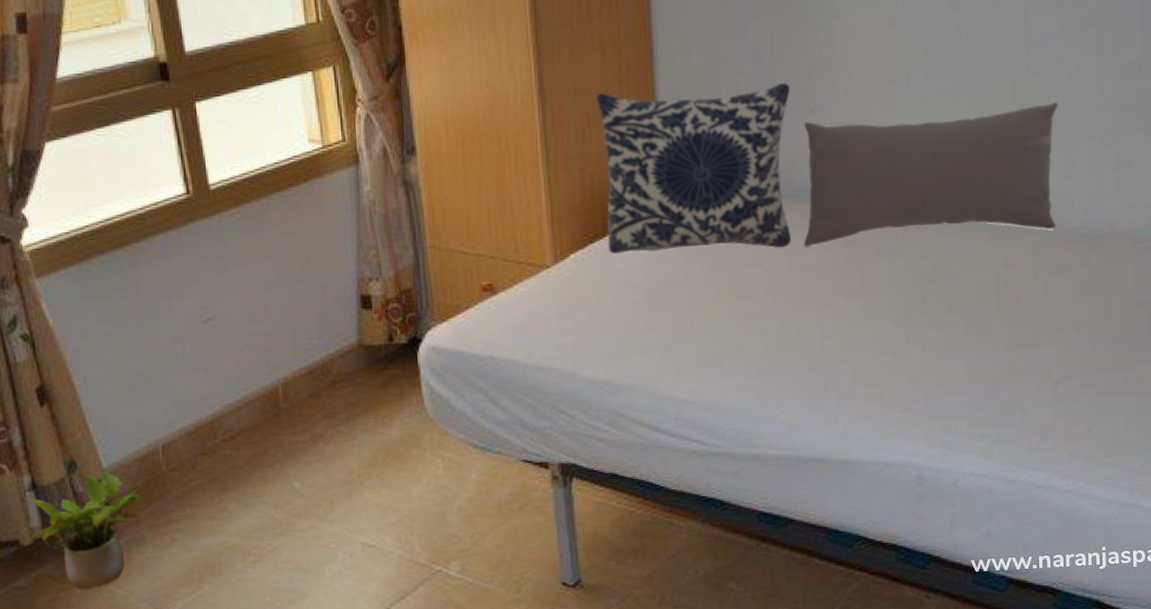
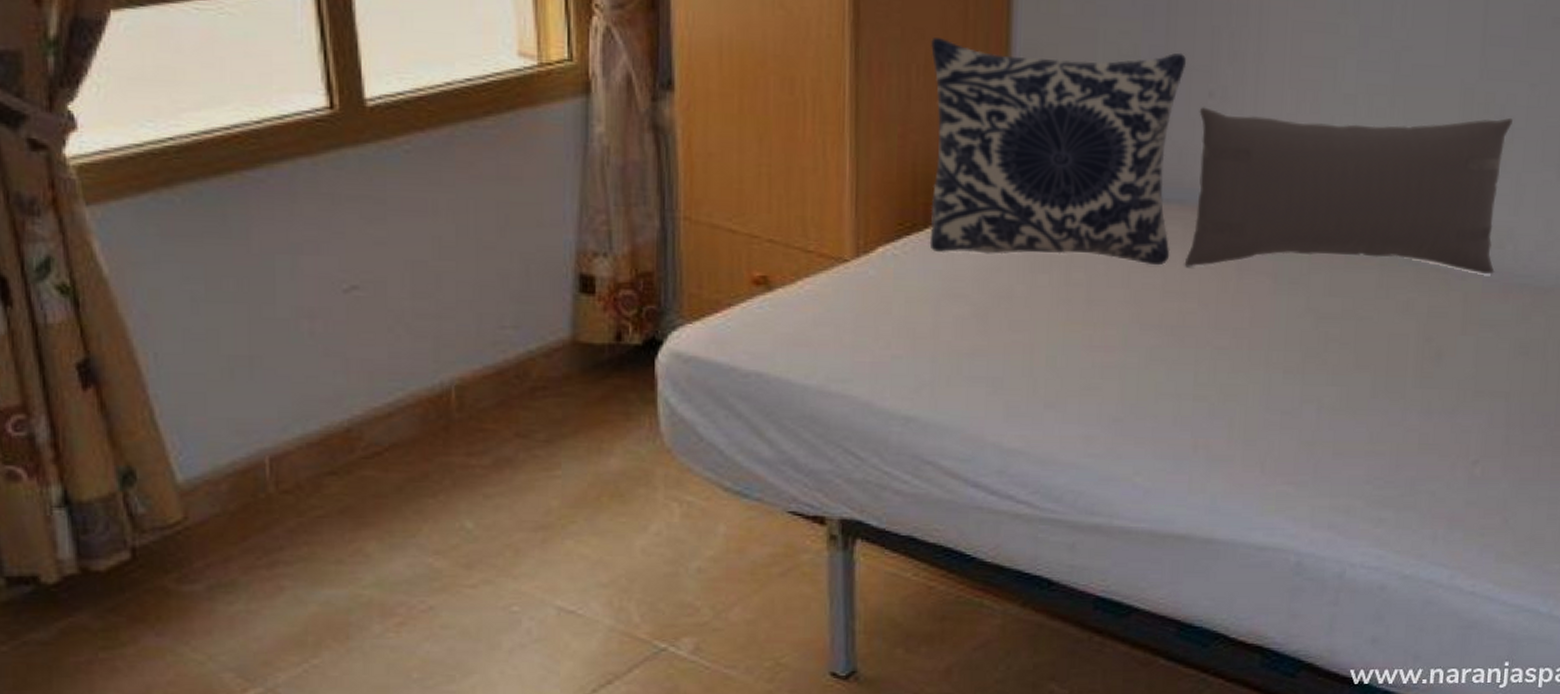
potted plant: present [22,471,149,590] -> none [44,487,246,650]

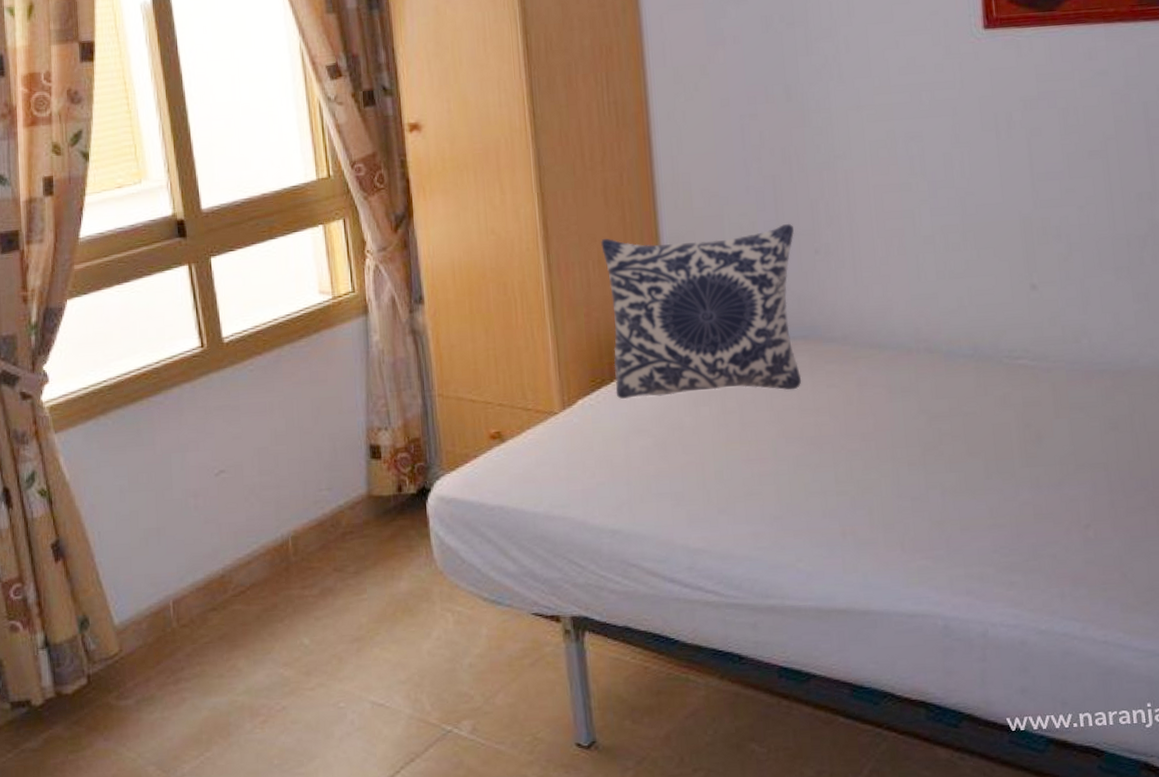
pillow: present [1184,107,1513,274] -> none [809,235,1075,389]

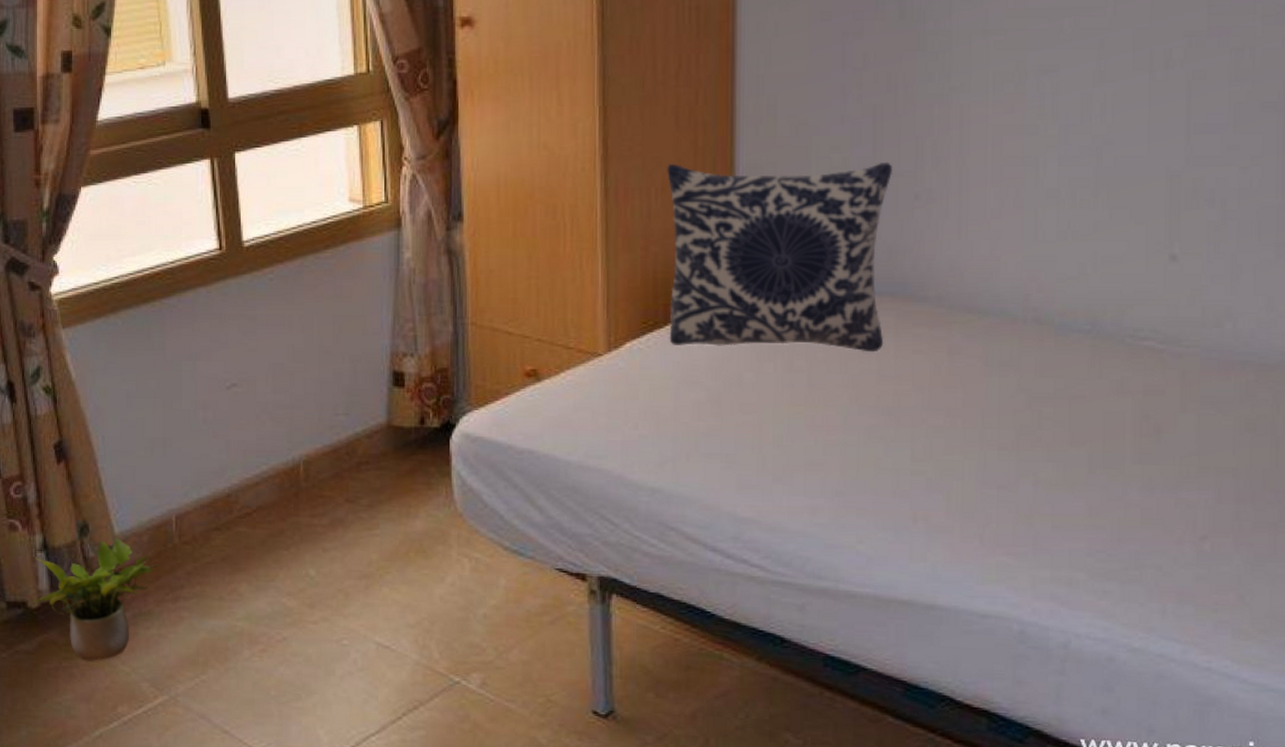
potted plant: none [34,628,159,752] -> present [30,538,159,661]

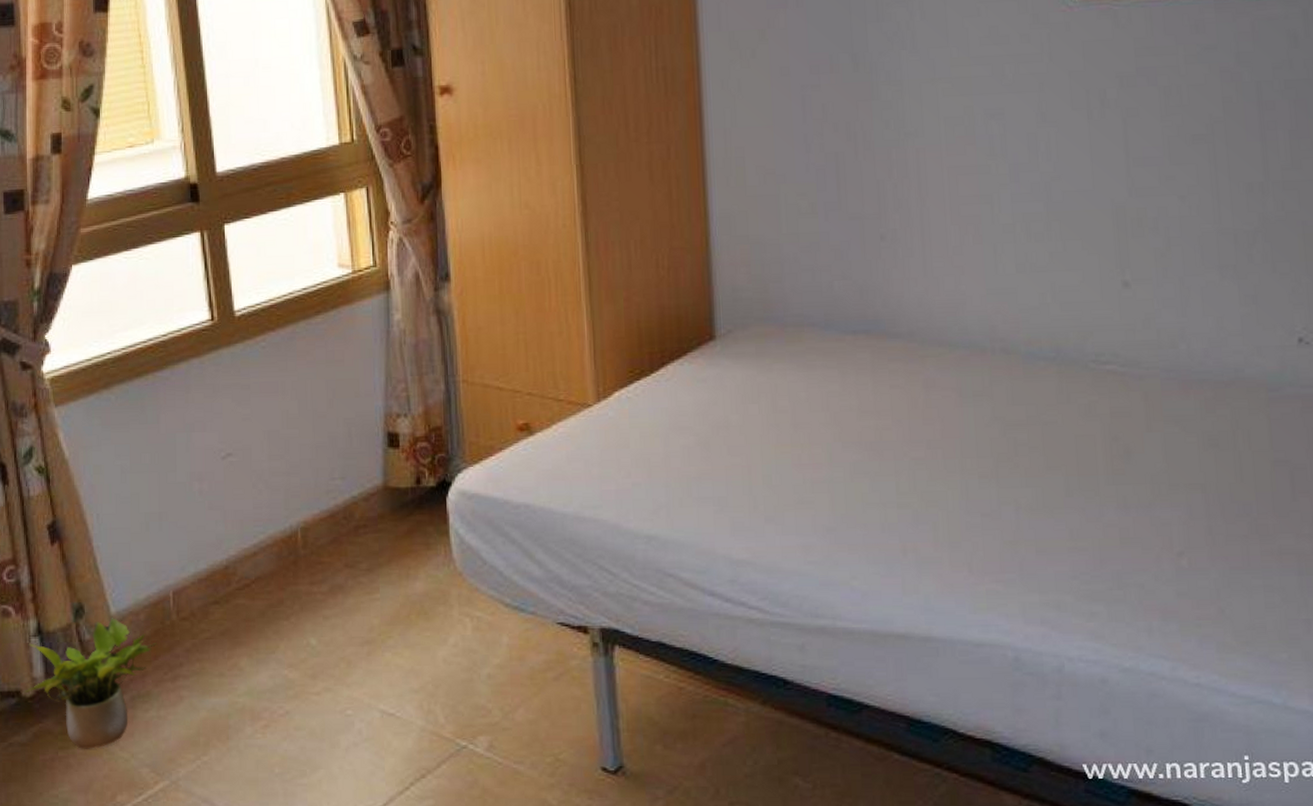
cushion: present [667,162,892,353] -> none [644,205,862,393]

